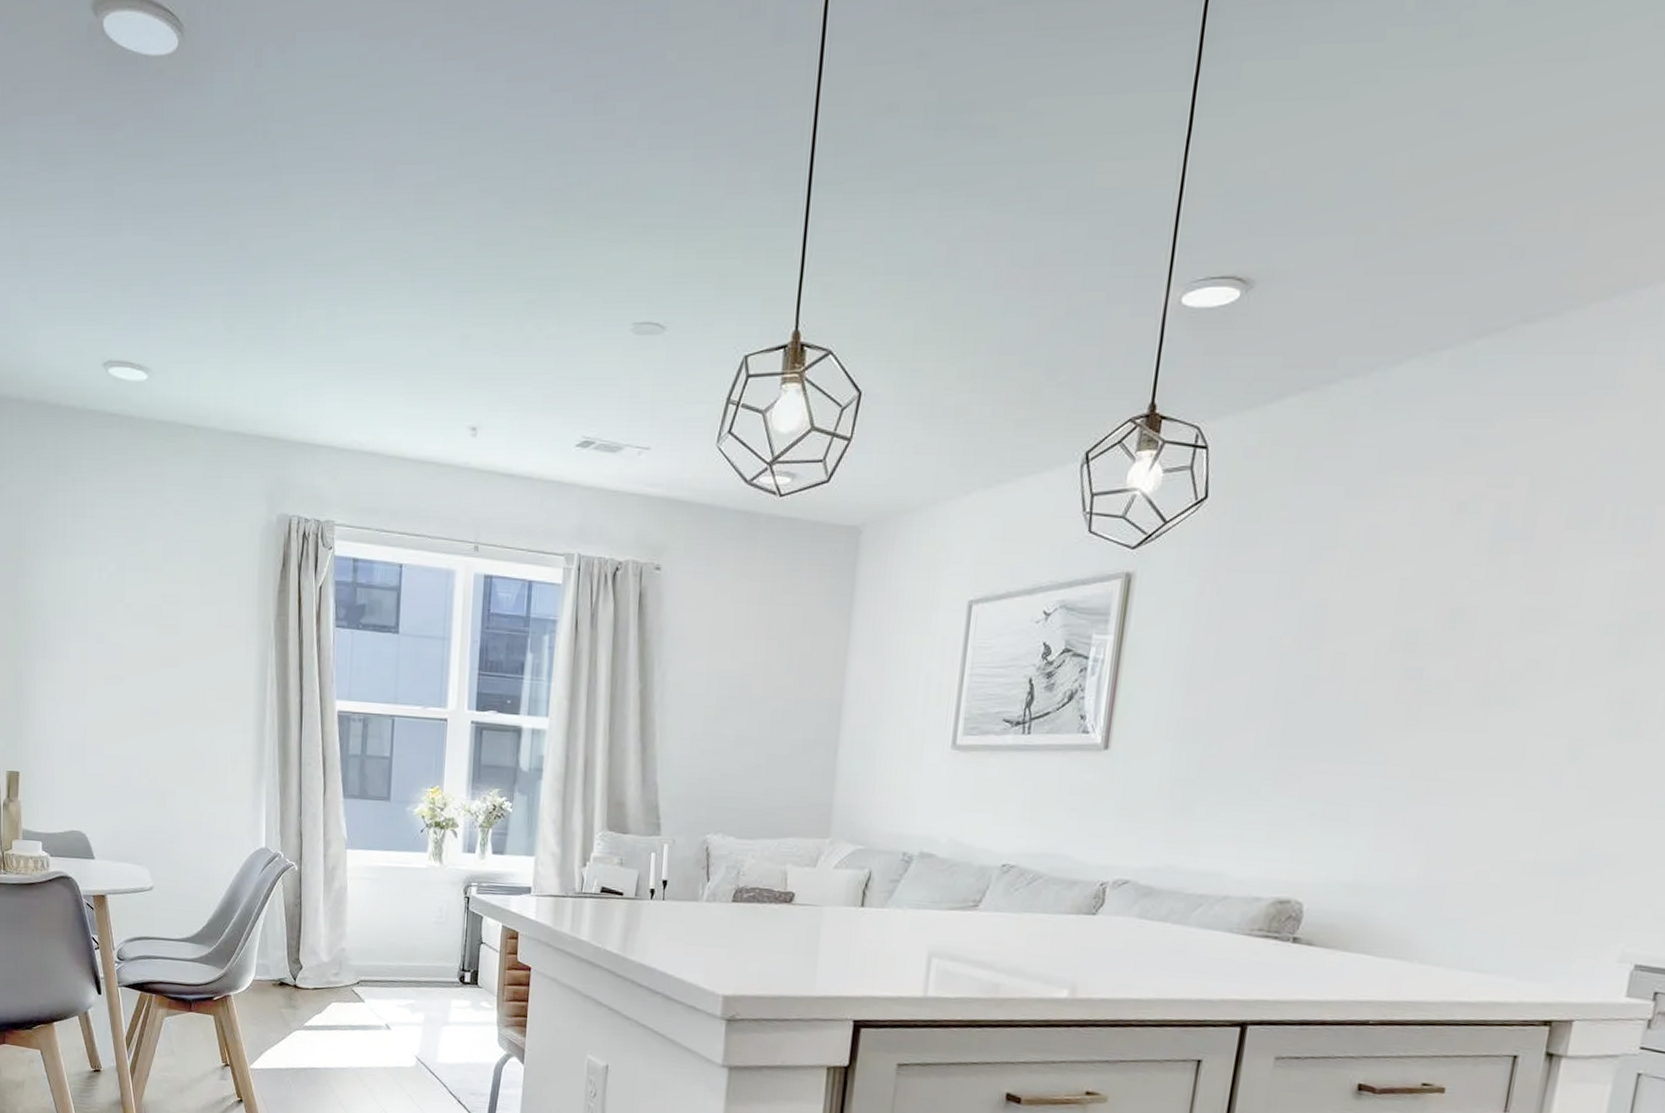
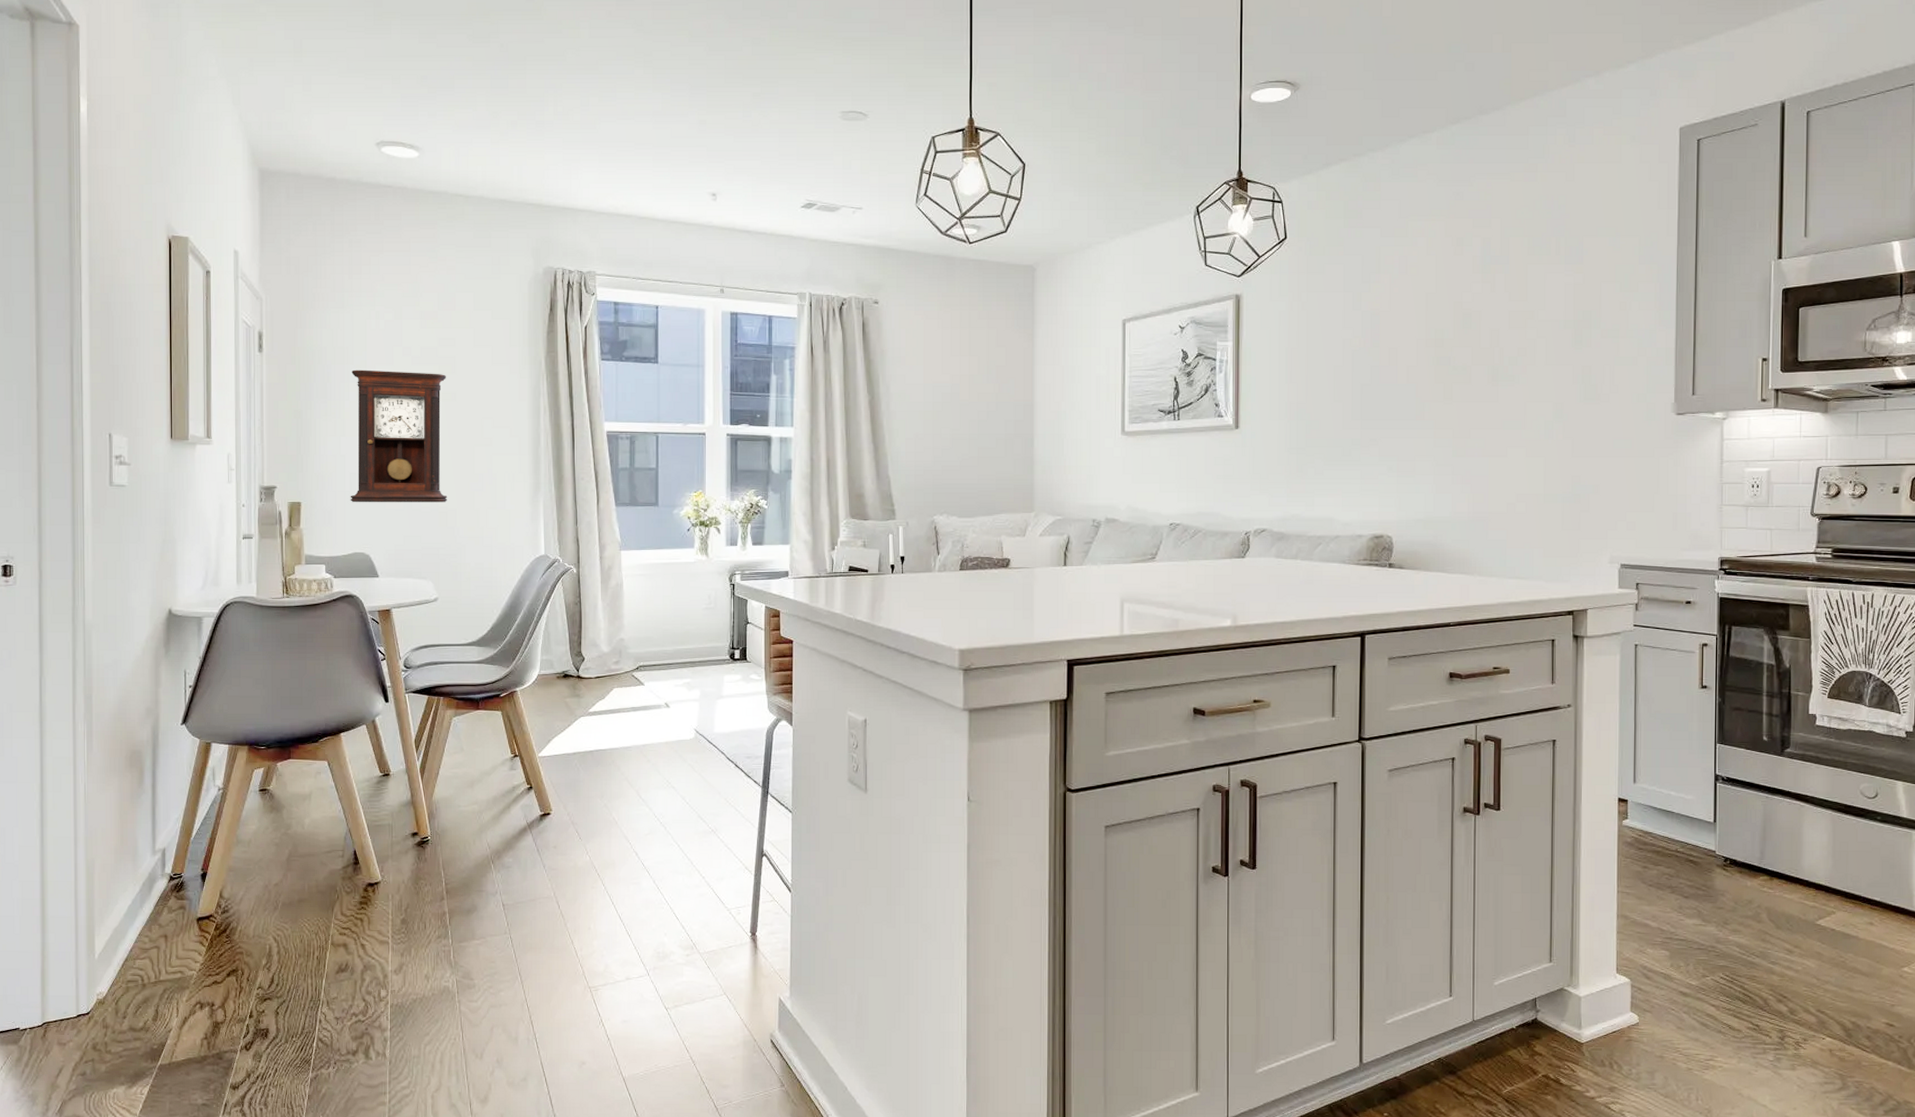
pendulum clock: none [68,627,169,782] -> present [350,369,448,502]

